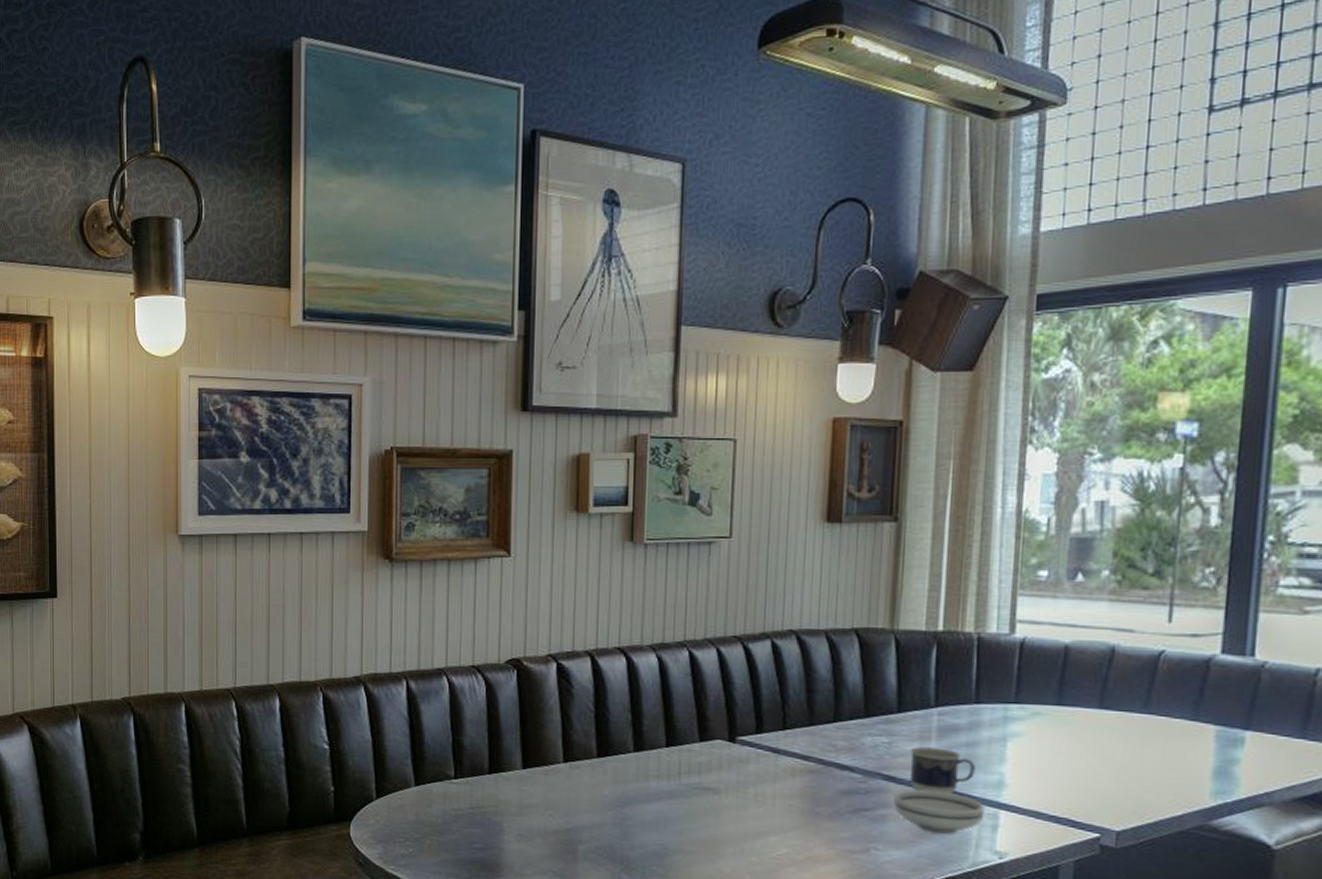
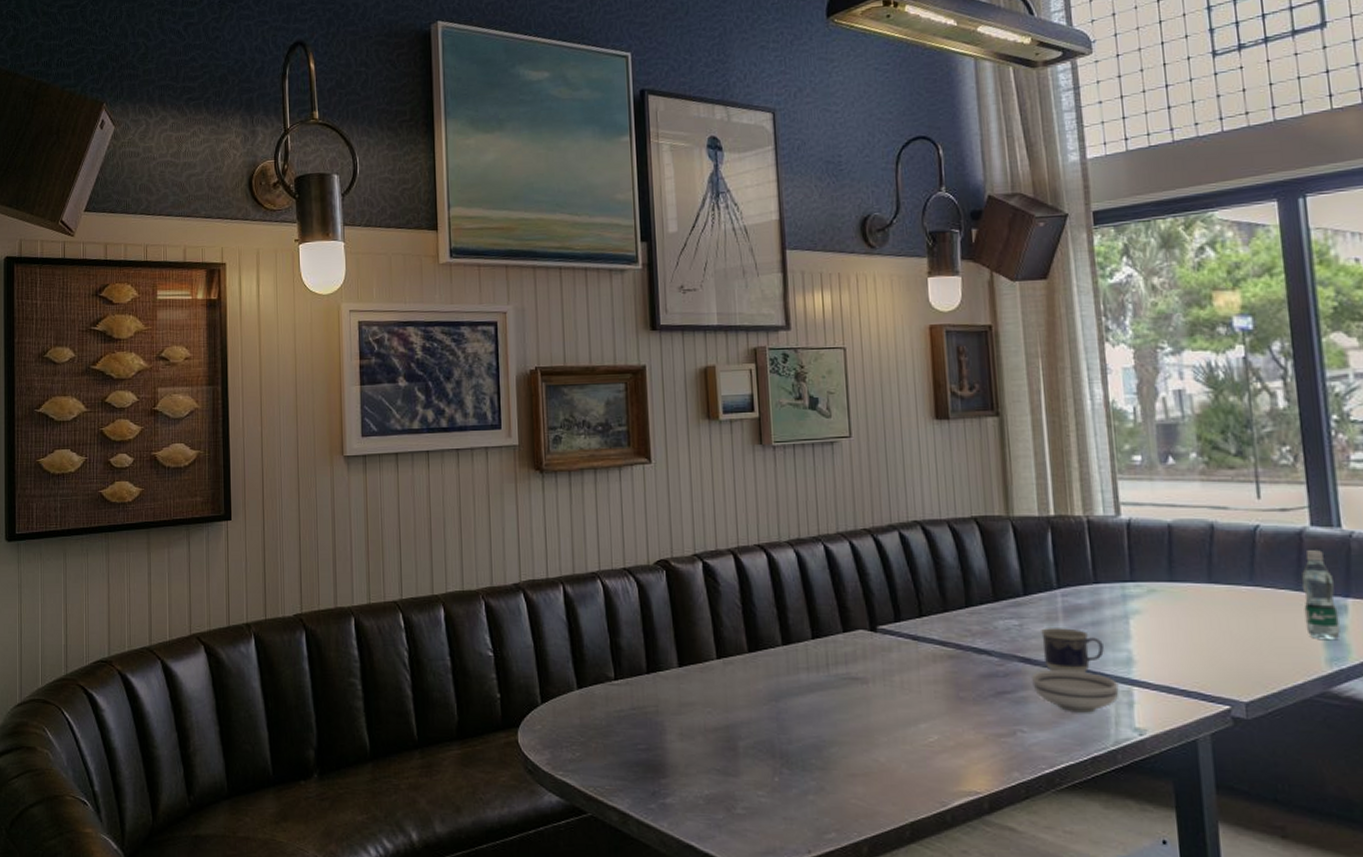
bottle: none [1195,679,1237,773] -> present [1300,550,1340,641]

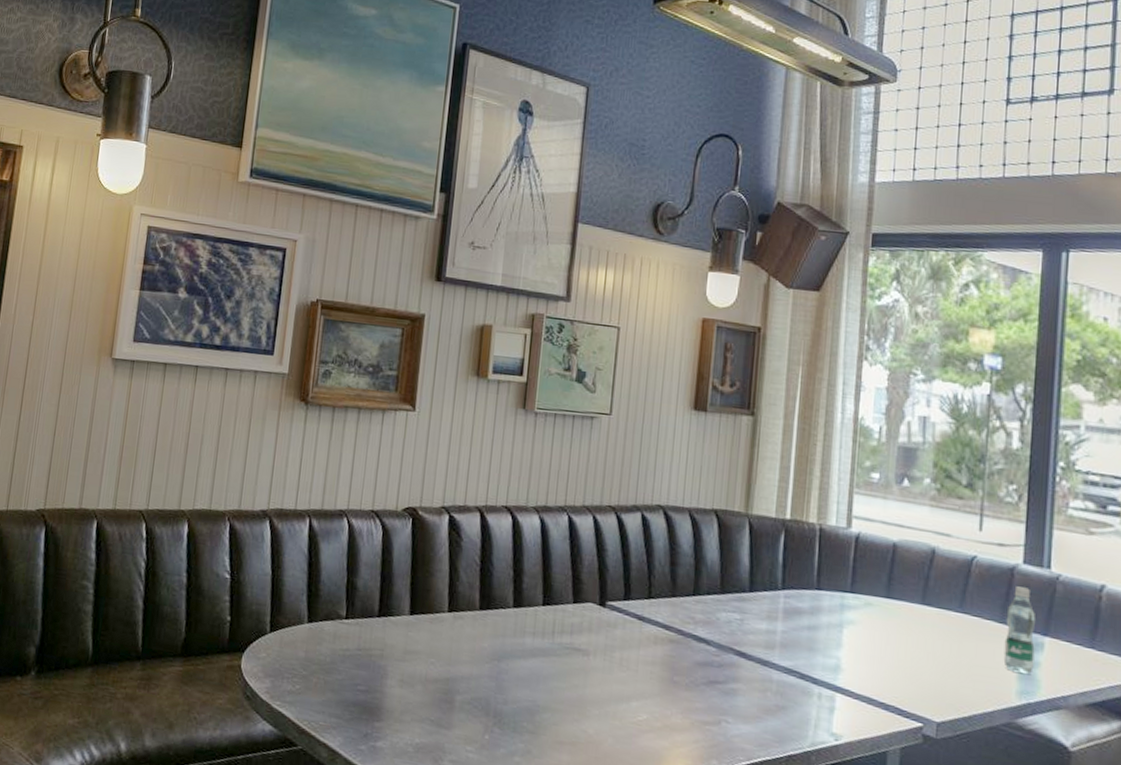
bowl: present [1032,669,1119,713] -> none [744,666,824,713]
cup: present [1041,628,1104,673] -> none [758,625,816,674]

